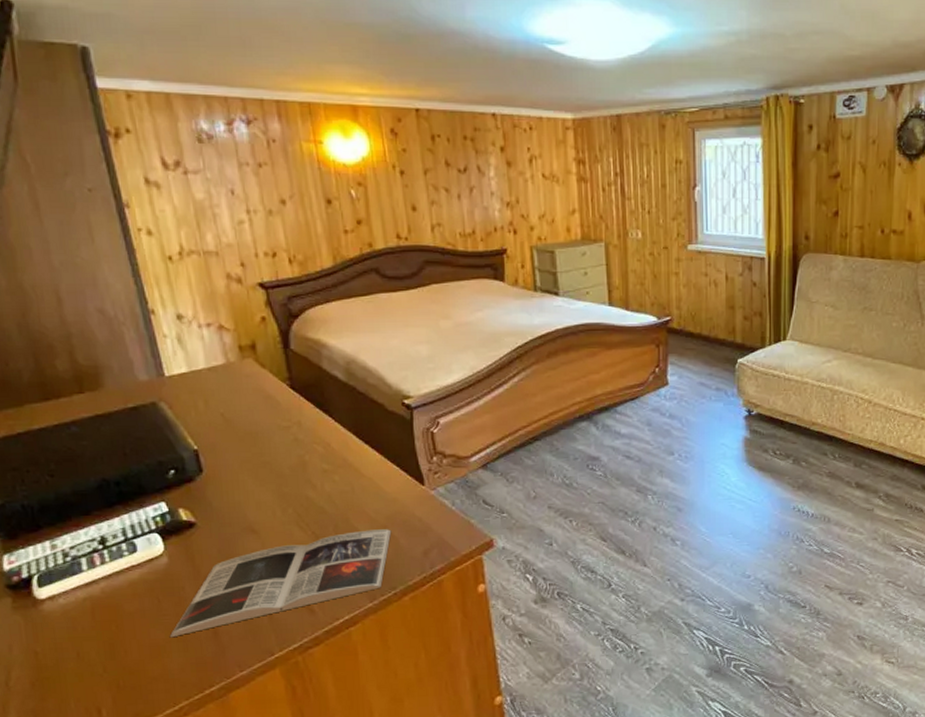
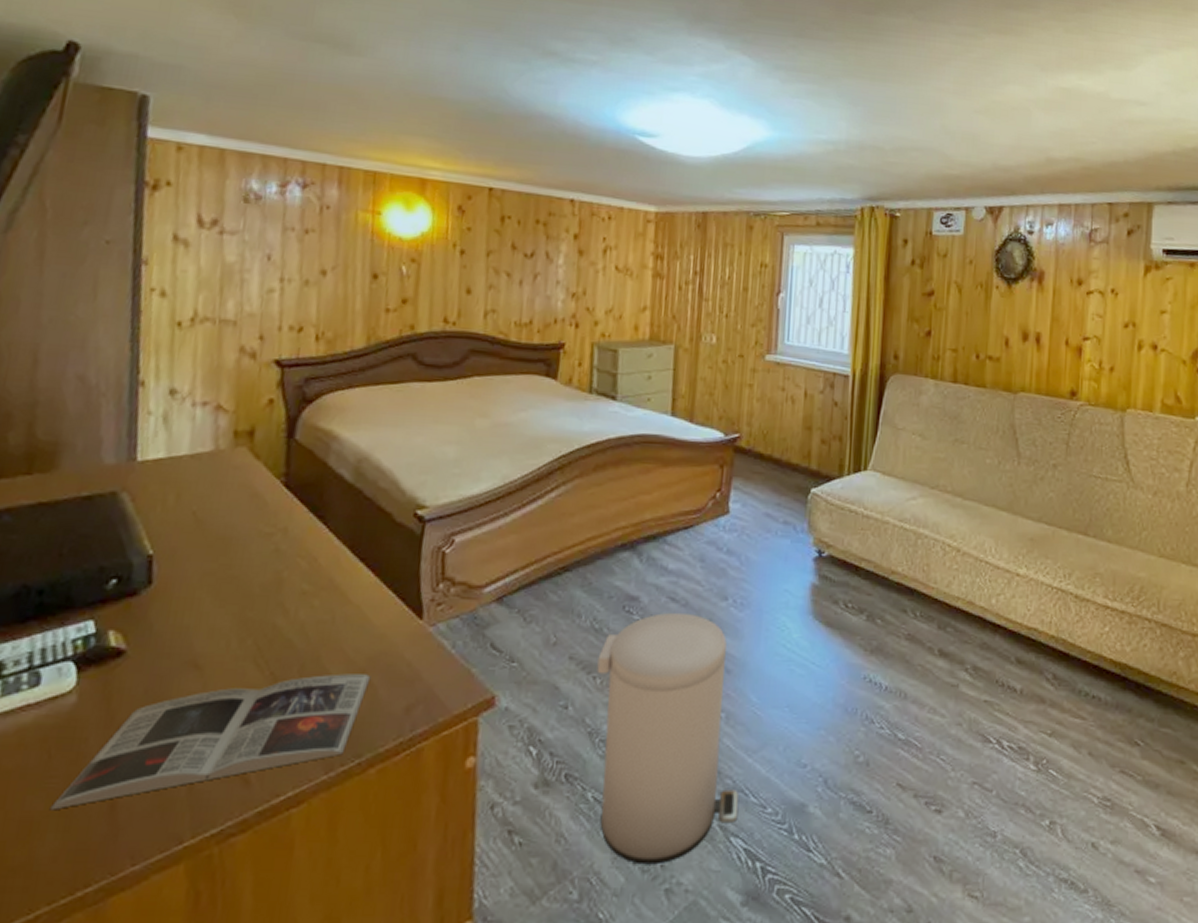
pedal bin: none [572,467,698,653] -> present [597,612,739,865]

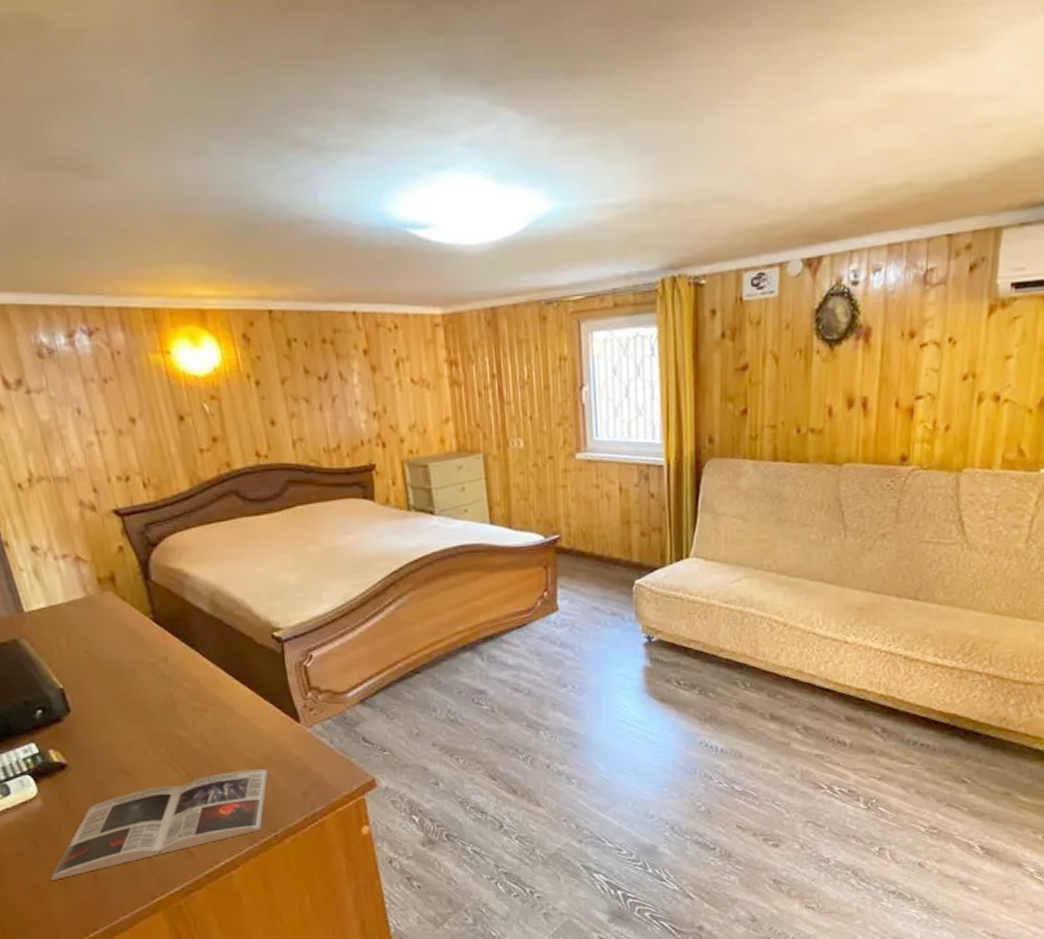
pedal bin: present [597,612,739,865] -> none [457,700,598,897]

